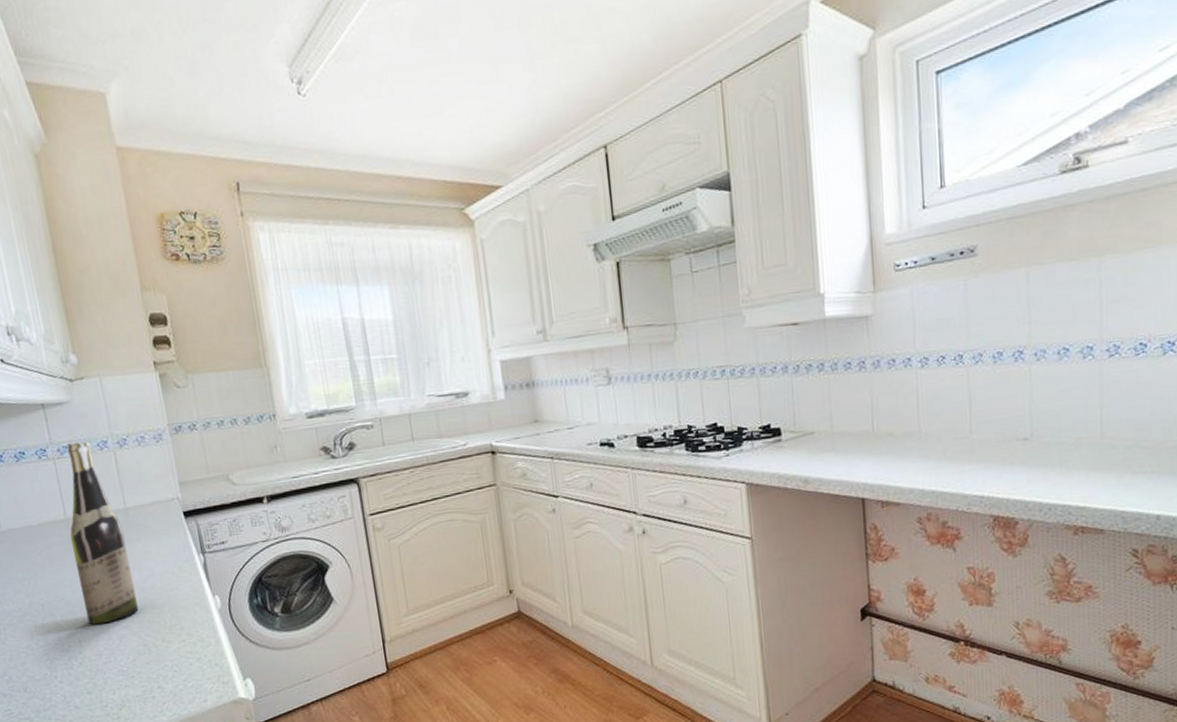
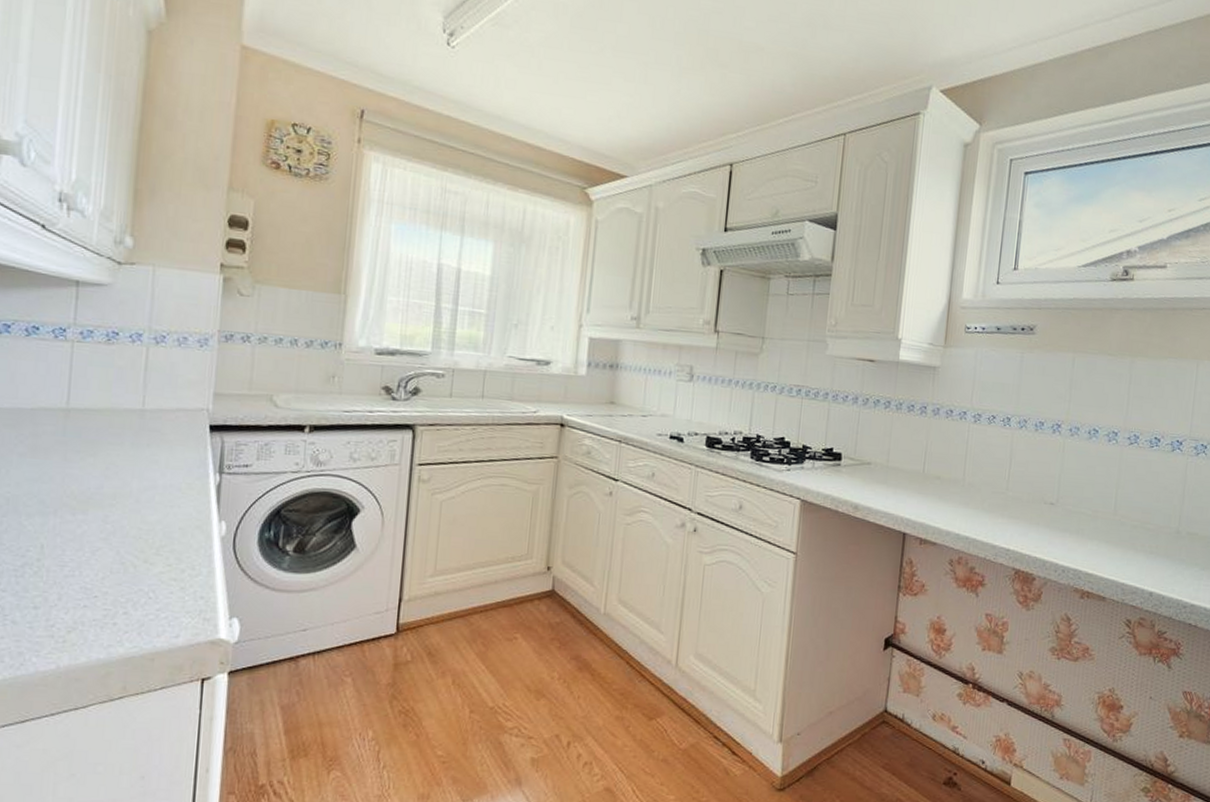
wine bottle: present [67,441,139,625] -> none [59,328,133,532]

